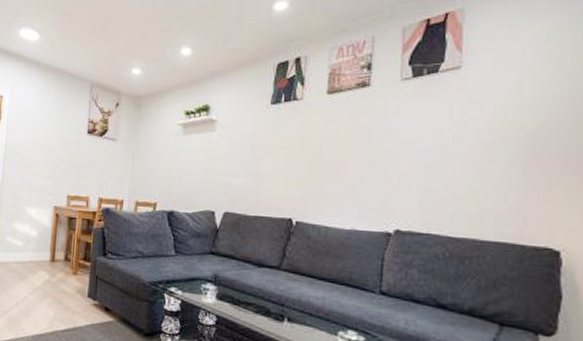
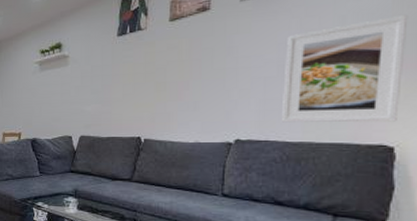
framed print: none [443,112,569,224] -> present [281,15,409,123]

